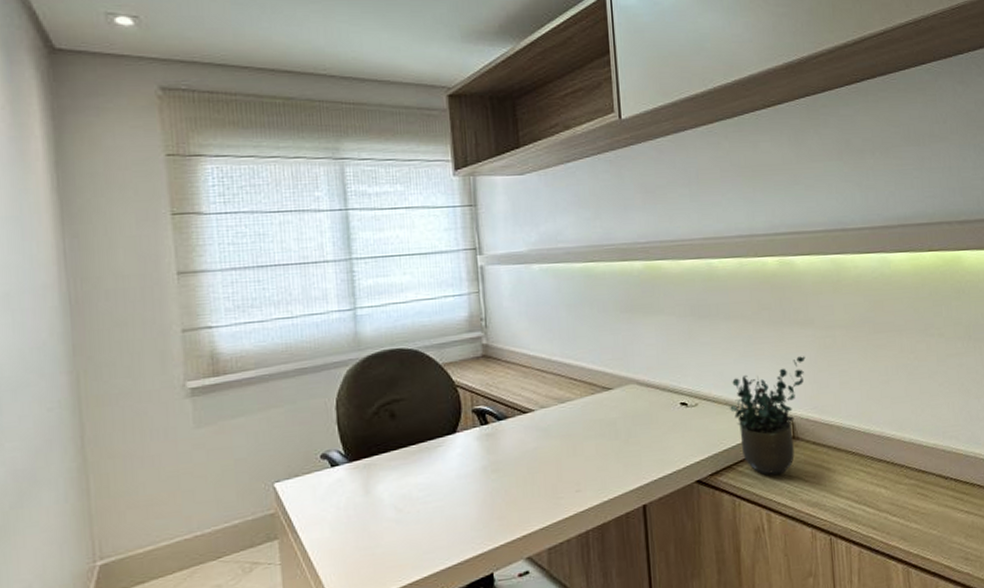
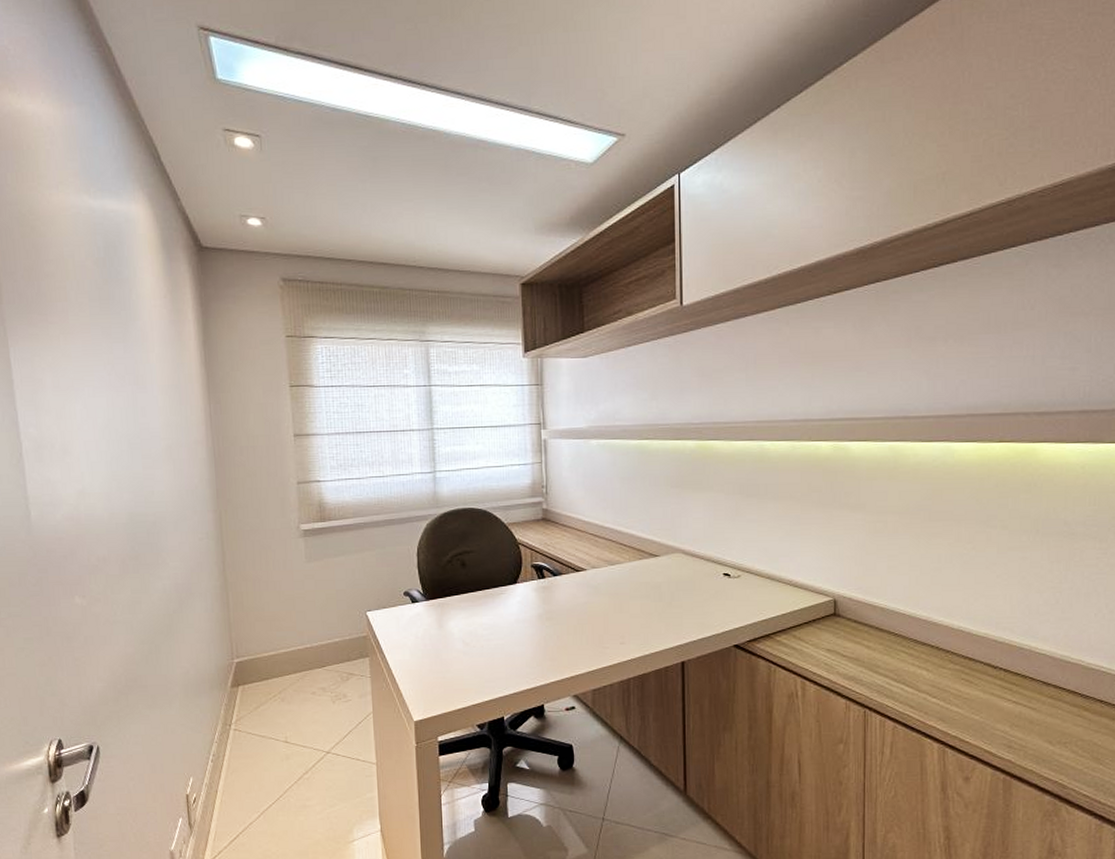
potted plant: present [730,356,805,476] -> none [772,538,853,648]

